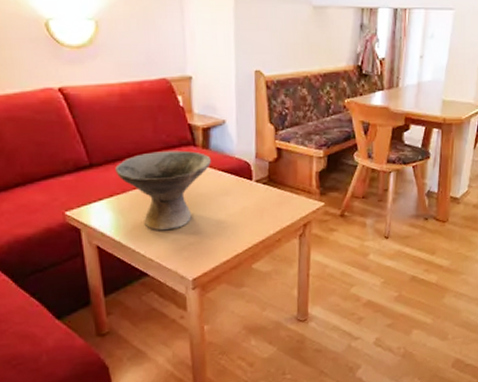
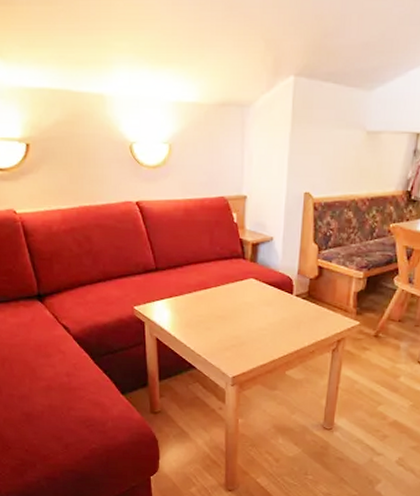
bowl: present [115,150,211,231] -> none [176,261,257,332]

